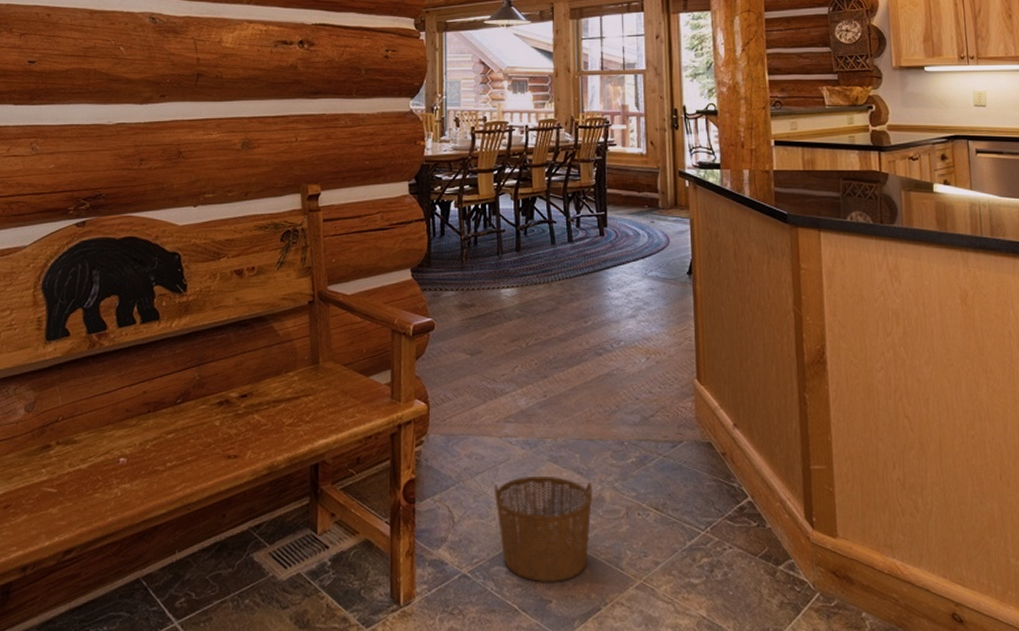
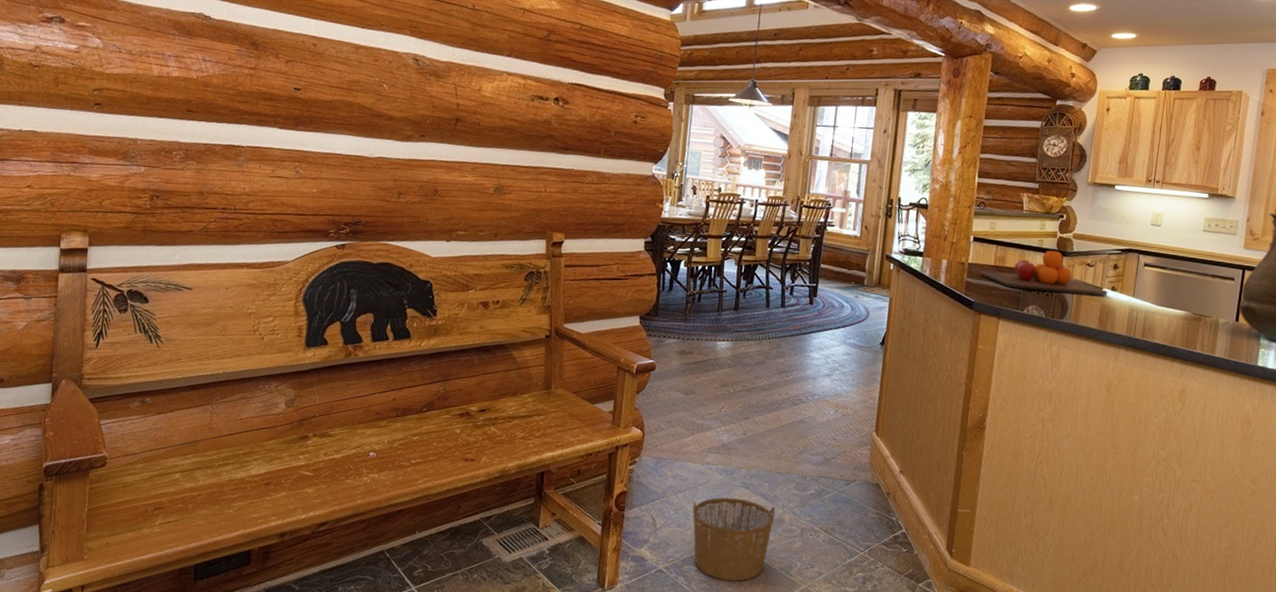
chopping board: none [788,146,941,194] -> present [980,250,1108,296]

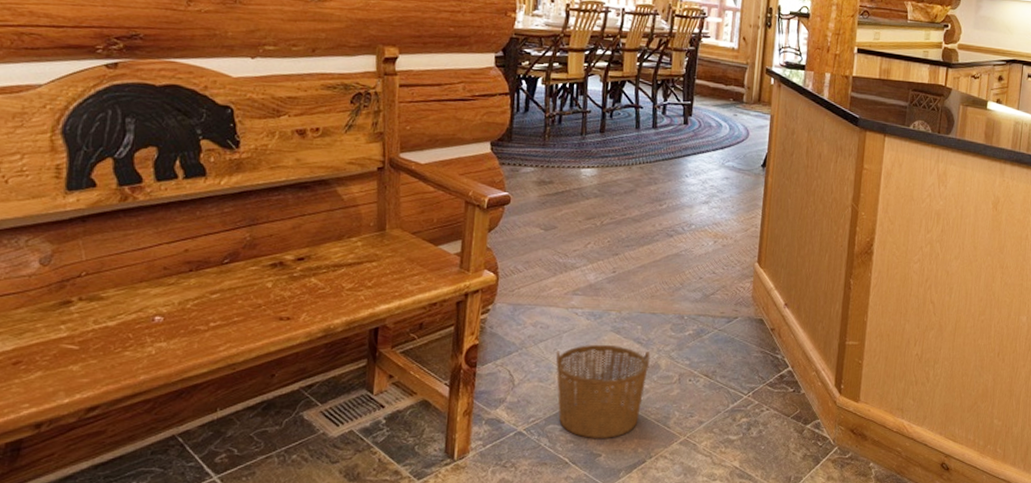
chopping board: present [980,250,1108,296] -> none [864,62,993,110]

